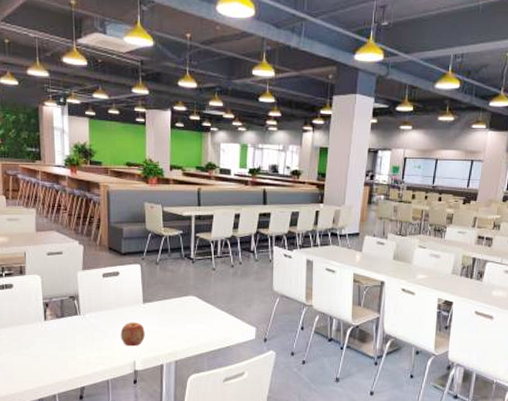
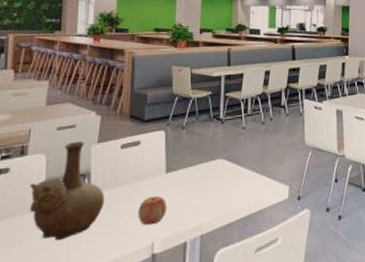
vase: none [31,266,92,349] -> present [30,140,105,241]

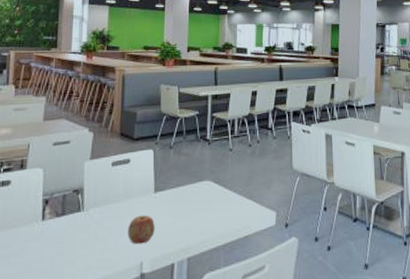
vase: present [30,140,105,241] -> none [29,156,97,254]

